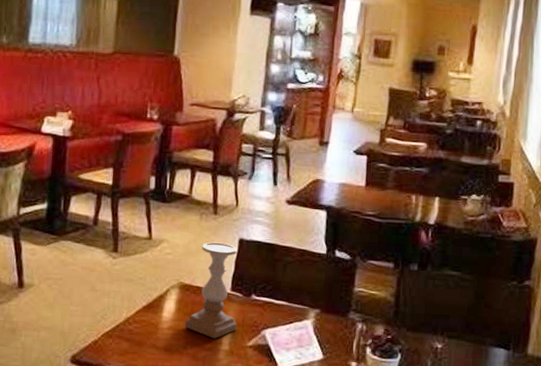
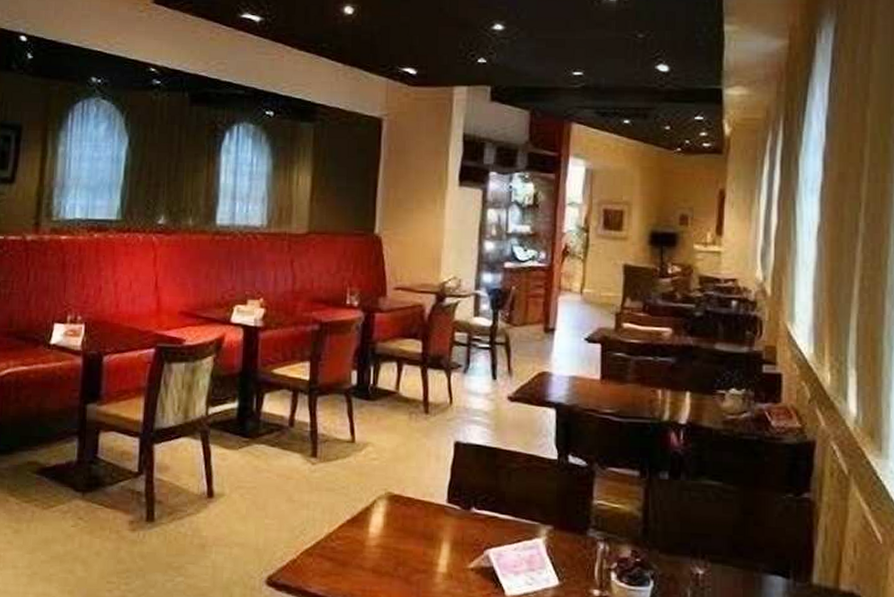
candle holder: present [184,242,238,339] -> none [394,445,456,559]

